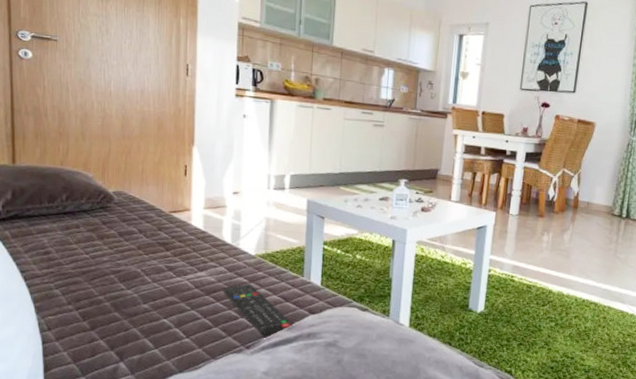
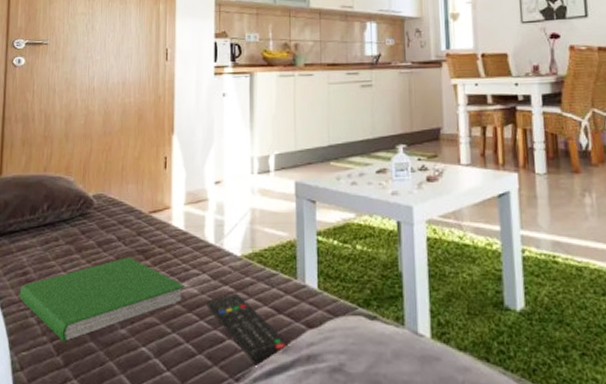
hardcover book: none [42,247,204,311] -> present [19,257,185,342]

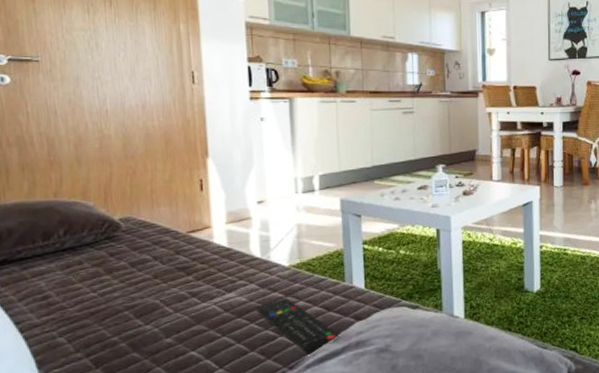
hardcover book: present [19,257,185,342] -> none [41,274,233,356]

